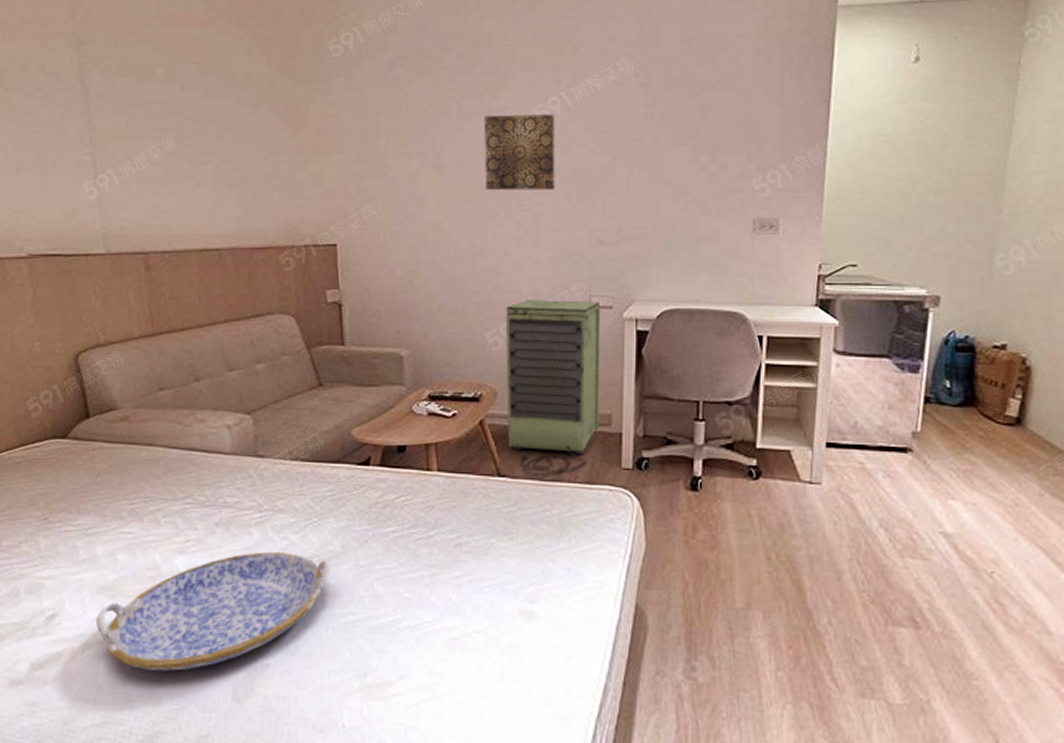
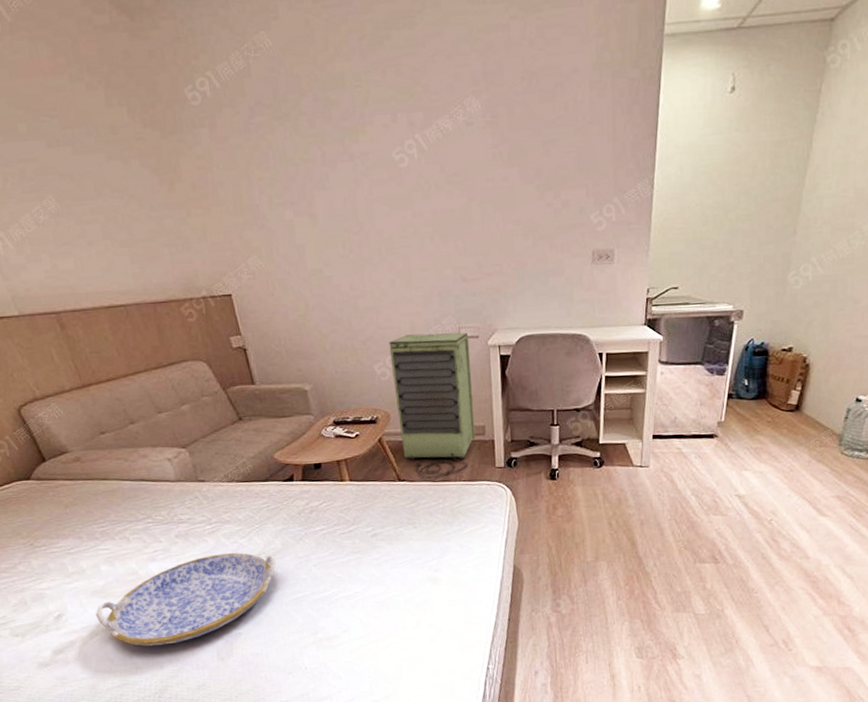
wall art: present [483,114,556,191] -> none [347,158,420,237]

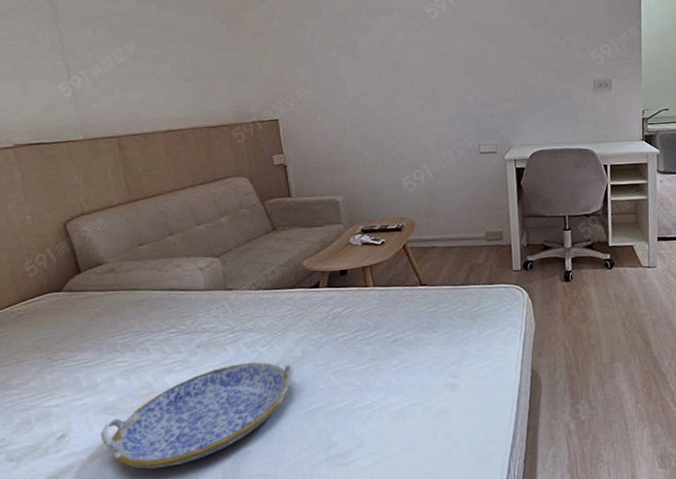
storage cabinet: present [389,332,476,478] -> none [416,148,494,282]

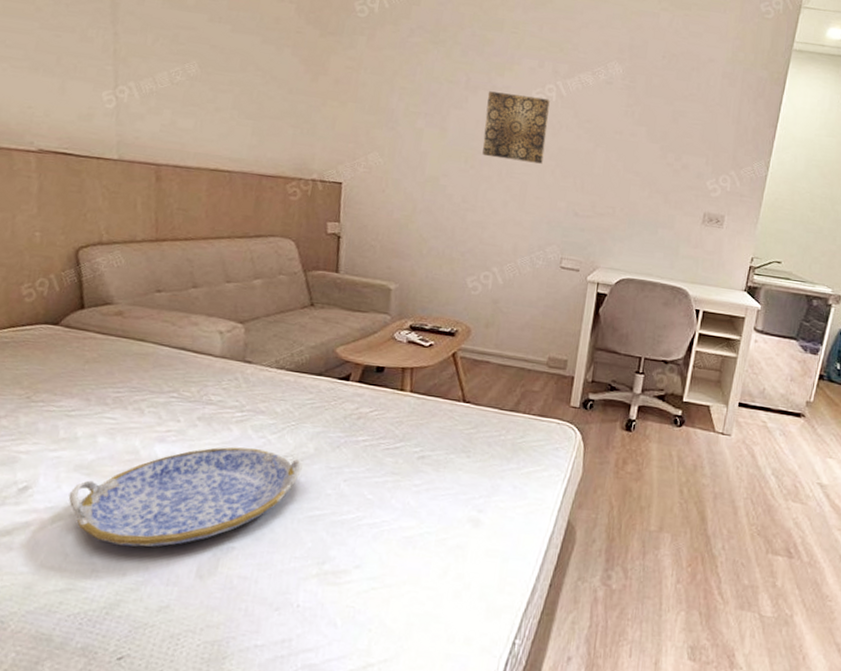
wall art: none [387,11,446,71] -> present [482,91,550,164]

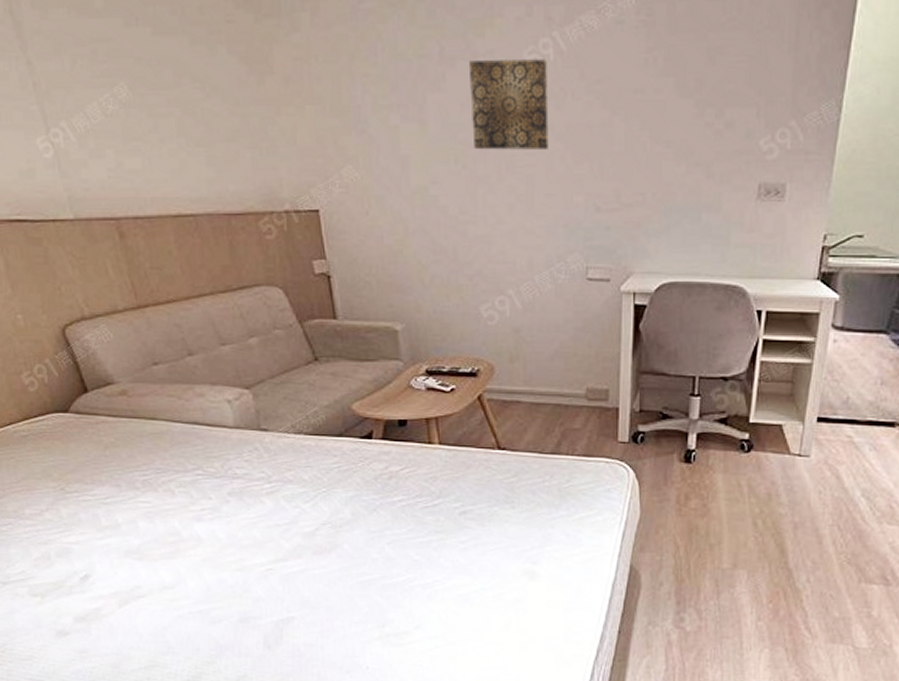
serving tray: present [68,447,303,547] -> none [127,519,343,623]

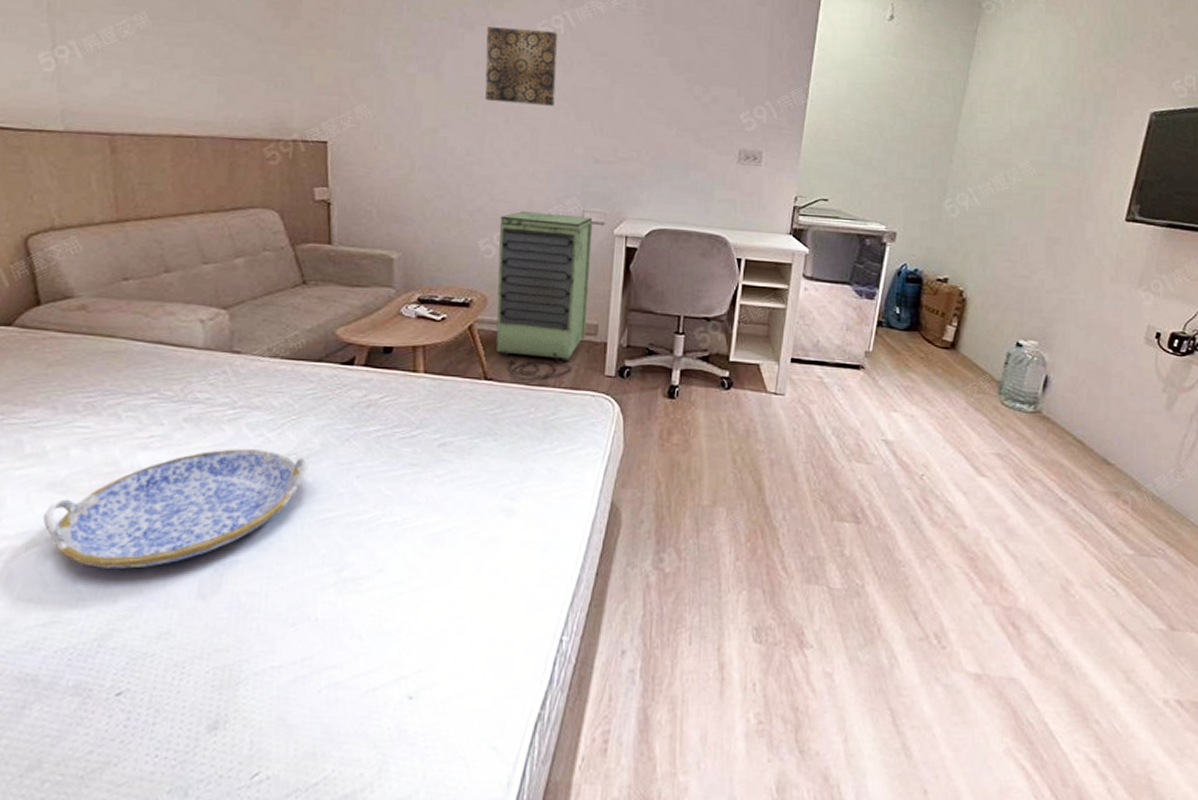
serving tray: none [127,519,343,623] -> present [42,449,309,569]
storage cabinet: none [500,272,598,448] -> present [495,211,593,380]

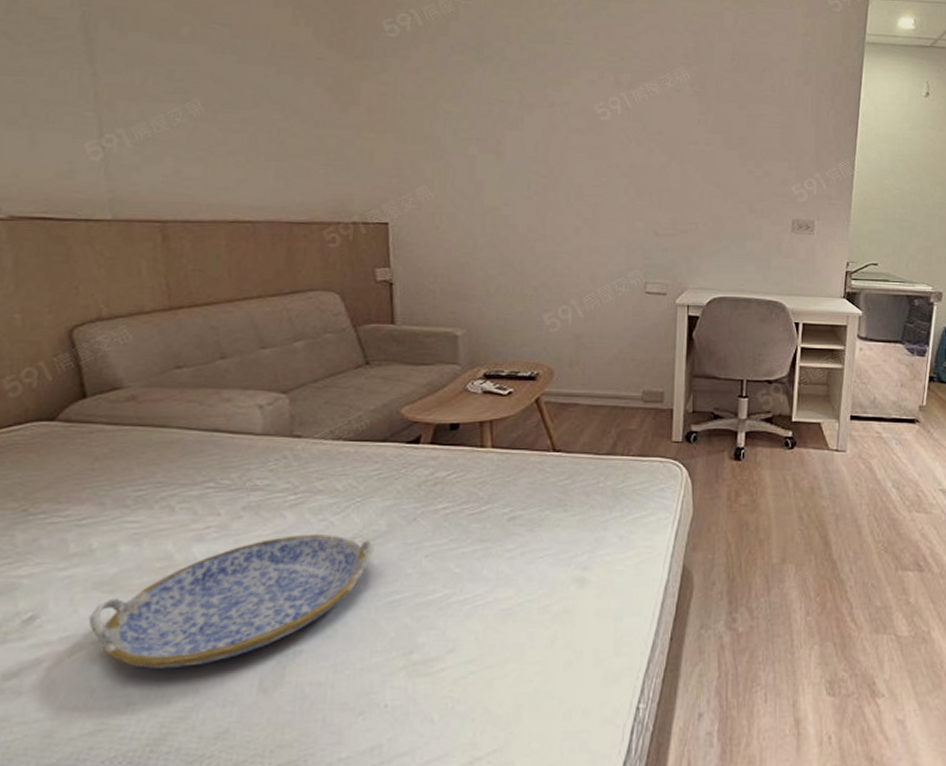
wall art: present [485,27,558,106] -> none [545,109,616,183]
storage cabinet: present [495,211,593,380] -> none [563,285,655,449]

